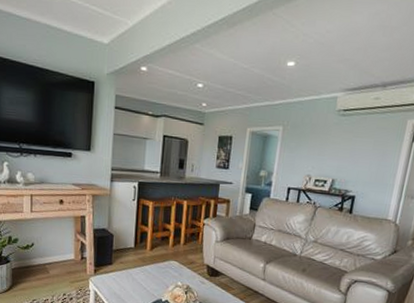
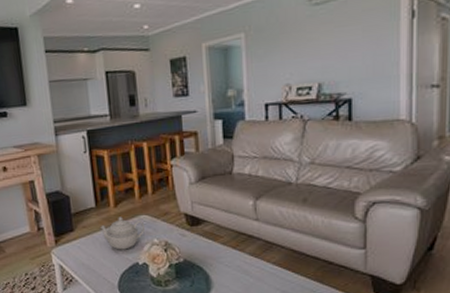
teapot: none [136,259,172,287] -> present [101,217,145,250]

